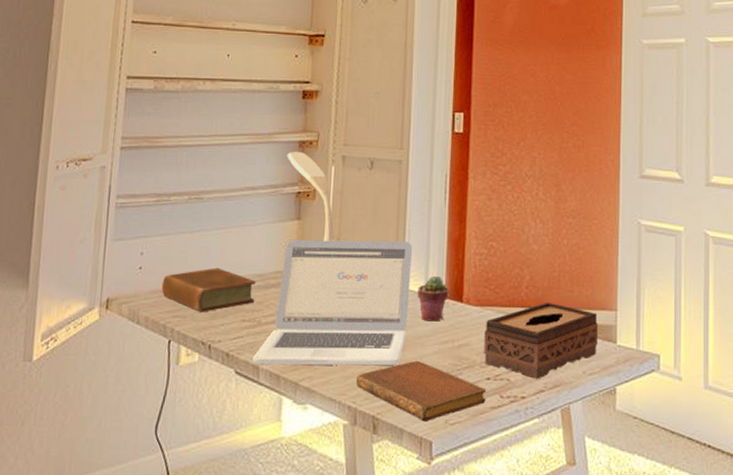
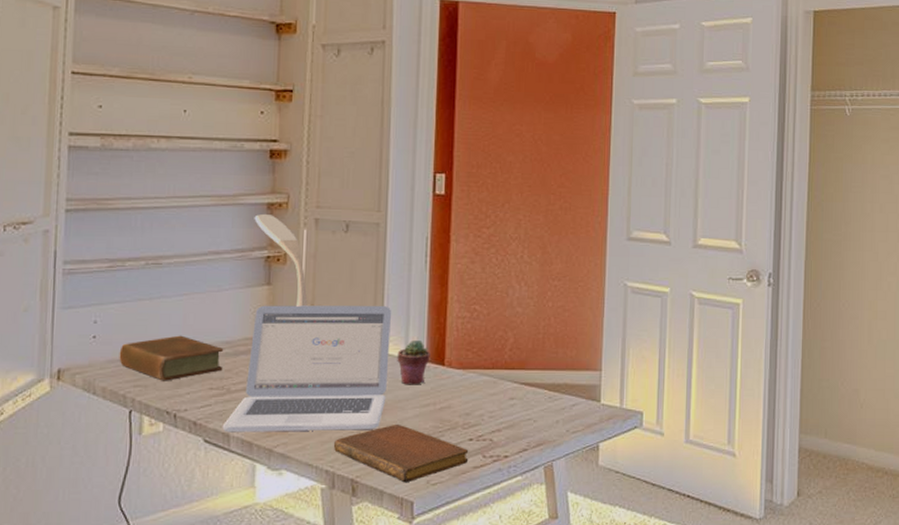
tissue box: present [484,301,598,379] -> none [466,363,582,438]

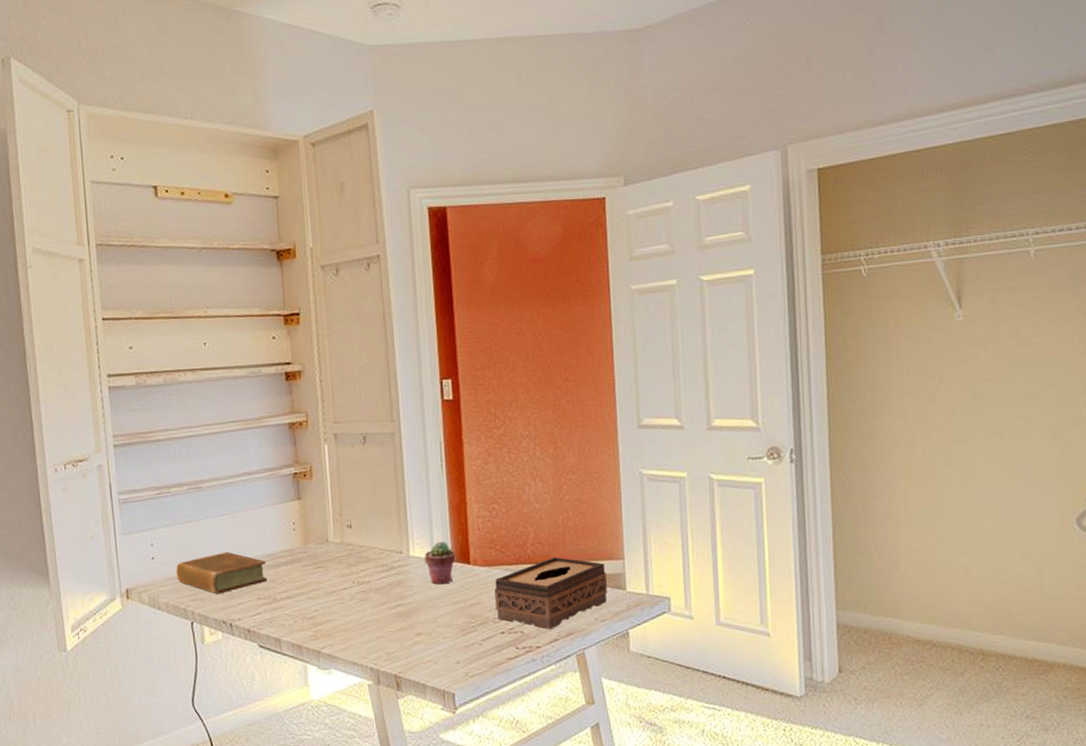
laptop: present [222,305,391,433] -> none [273,510,419,638]
desk lamp: present [254,213,308,307] -> none [278,433,337,518]
notebook: present [333,423,469,483] -> none [374,621,503,676]
tissue box: none [466,363,582,438] -> present [494,556,607,629]

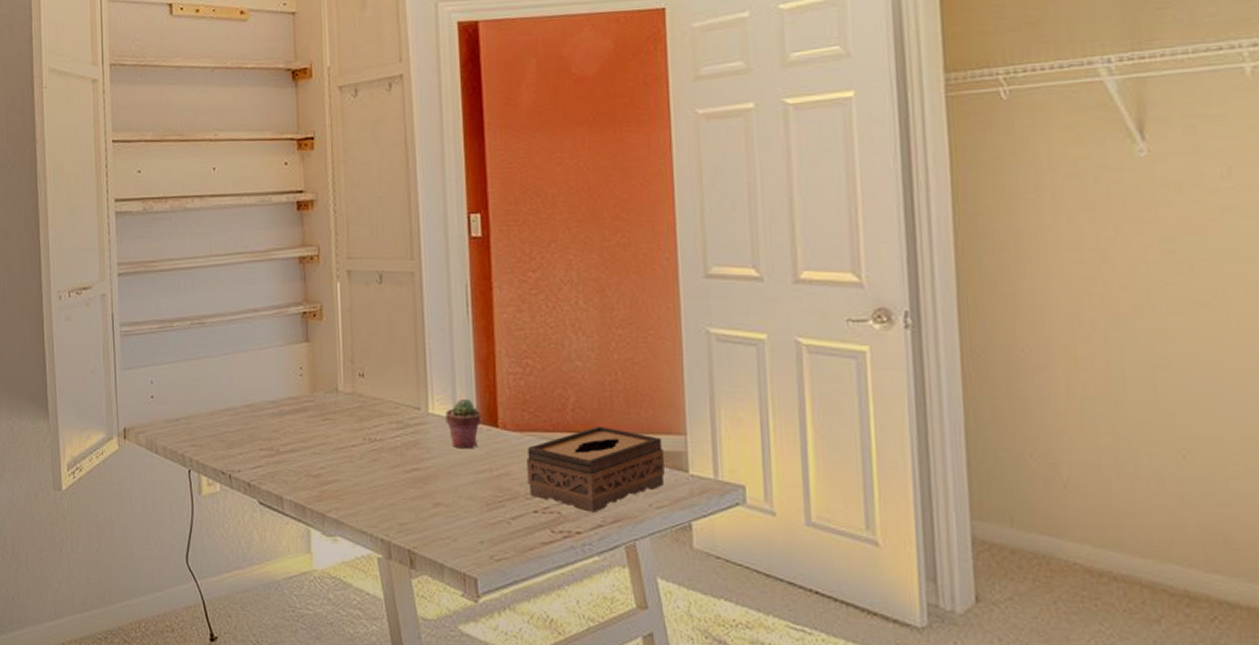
book: present [176,551,267,594] -> none [175,395,270,441]

